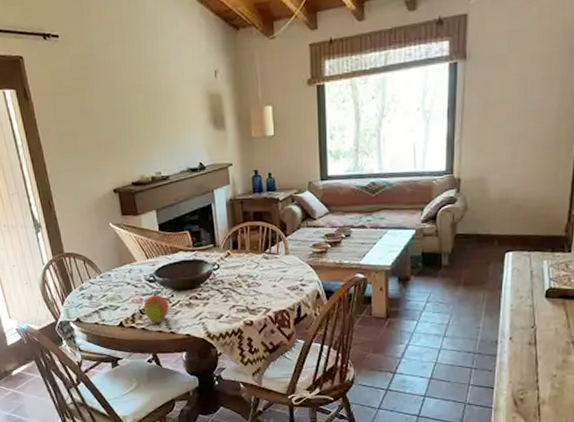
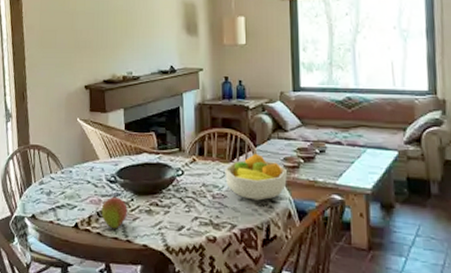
fruit bowl: none [258,243,316,286] -> present [225,154,287,201]

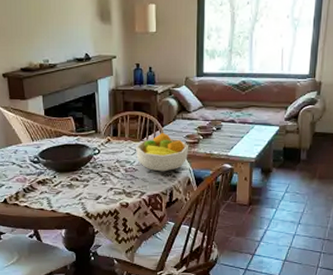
fruit: present [101,196,128,229] -> none [27,175,51,202]

